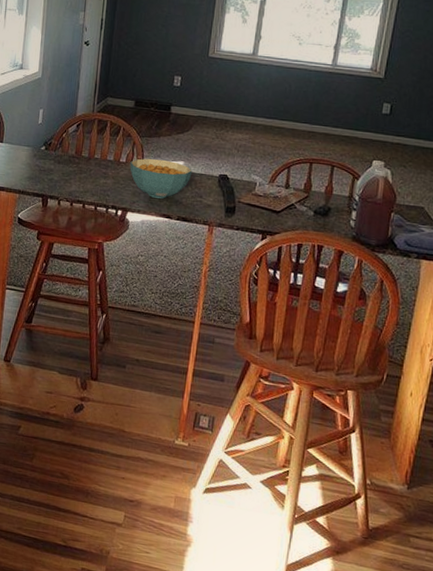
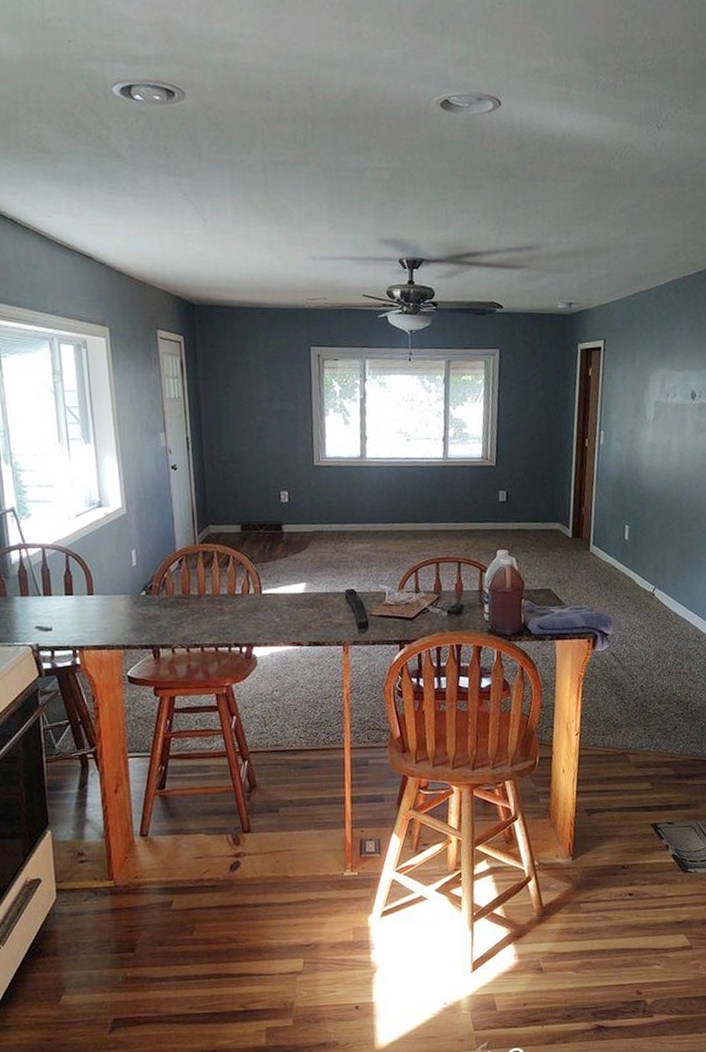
cereal bowl: present [130,158,192,199] -> none [247,584,317,627]

